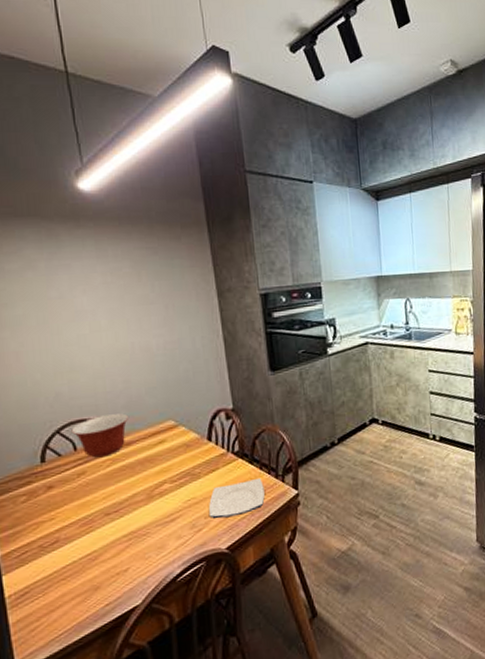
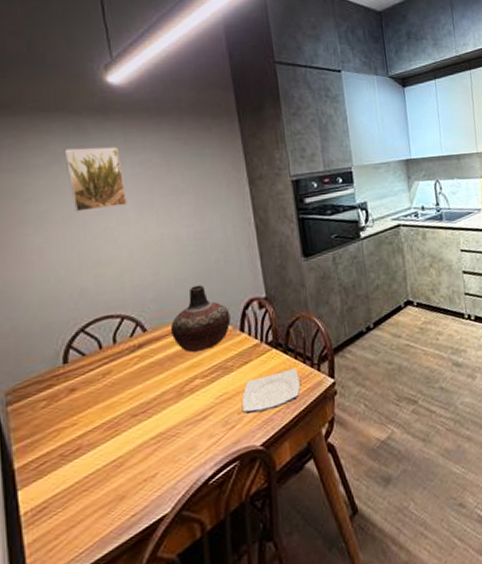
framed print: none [37,254,99,318] -> present [64,147,127,212]
mixing bowl: present [71,413,128,458] -> none [96,307,157,356]
vase: none [140,394,199,459] -> present [170,285,231,353]

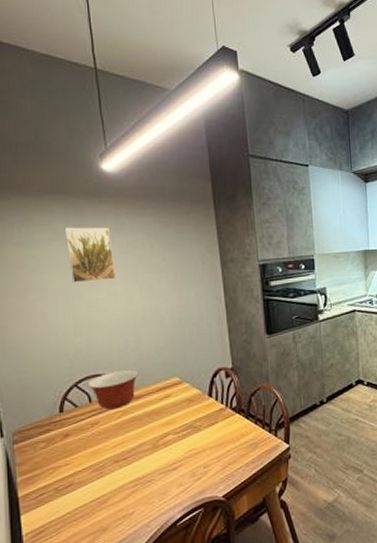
mixing bowl: none [96,307,157,356] -> present [87,370,138,410]
vase: present [170,285,231,353] -> none [149,353,201,412]
plate: present [242,367,301,414] -> none [208,431,259,469]

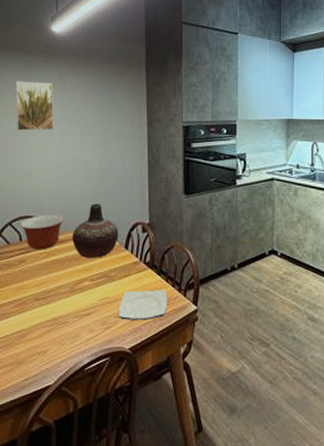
vase: none [149,353,201,412] -> present [71,203,119,259]
plate: none [208,431,259,469] -> present [119,289,168,321]

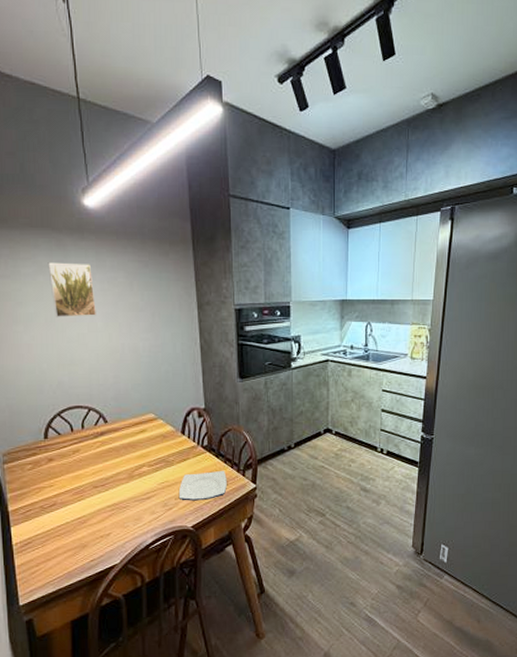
mixing bowl: present [20,215,64,250] -> none [69,404,116,439]
vase: present [71,203,119,259] -> none [126,391,174,446]

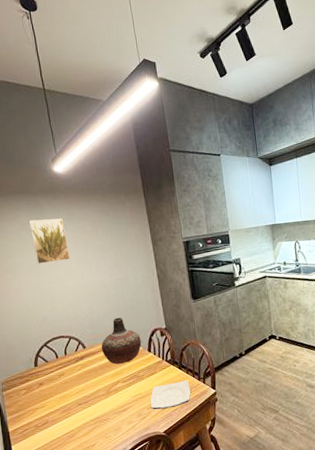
vase: none [126,391,174,446] -> present [101,317,142,365]

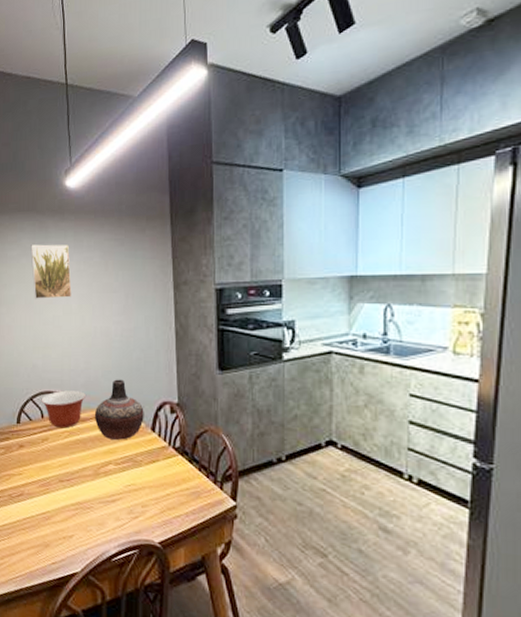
mixing bowl: none [54,332,92,364] -> present [41,390,85,429]
plate: present [150,379,191,410] -> none [147,478,201,513]

